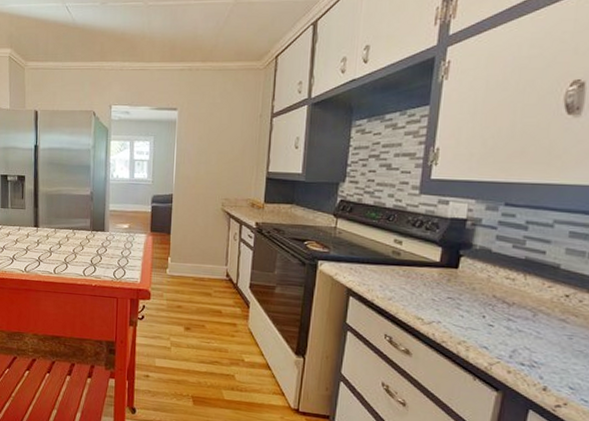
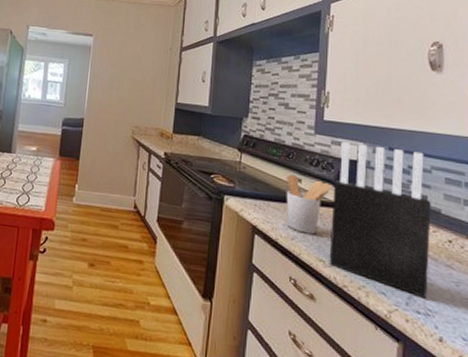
utensil holder: none [384,236,437,295] -> present [286,174,333,235]
knife block: none [428,200,549,352] -> present [329,142,431,299]

